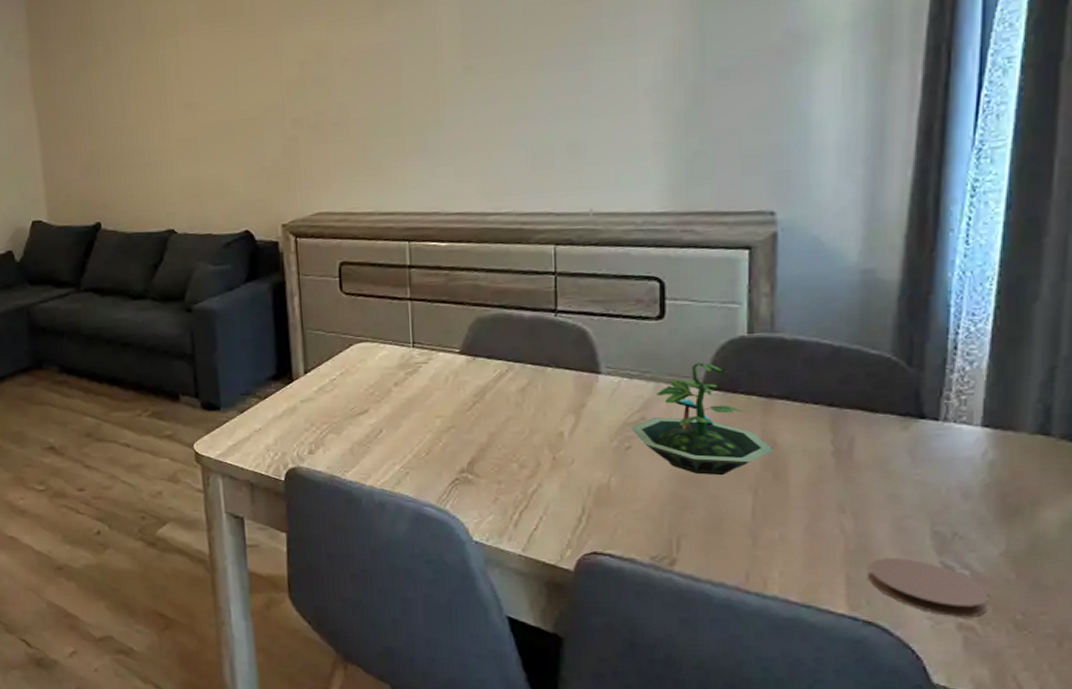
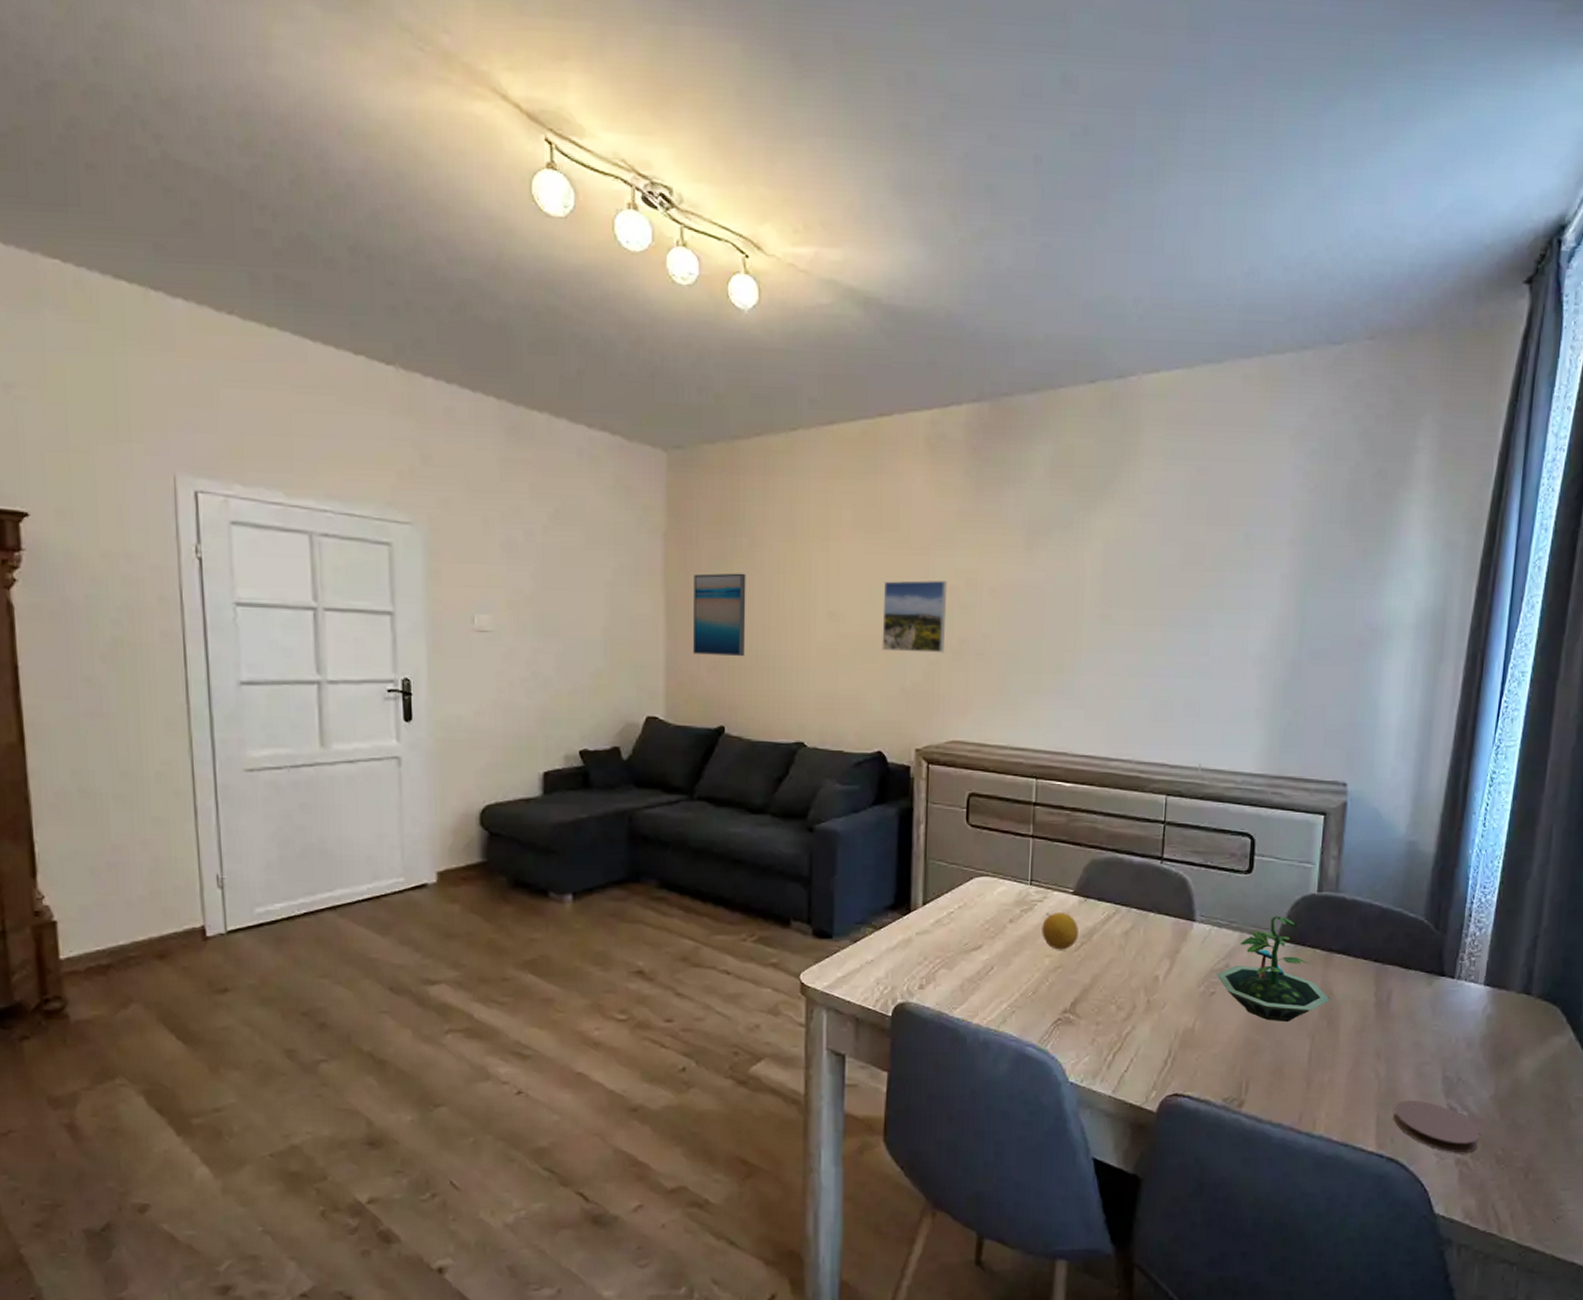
wall art: none [59,79,112,160] -> present [693,573,746,657]
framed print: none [235,56,301,134] -> present [882,580,948,653]
fruit: none [429,373,469,411] -> present [1041,913,1078,950]

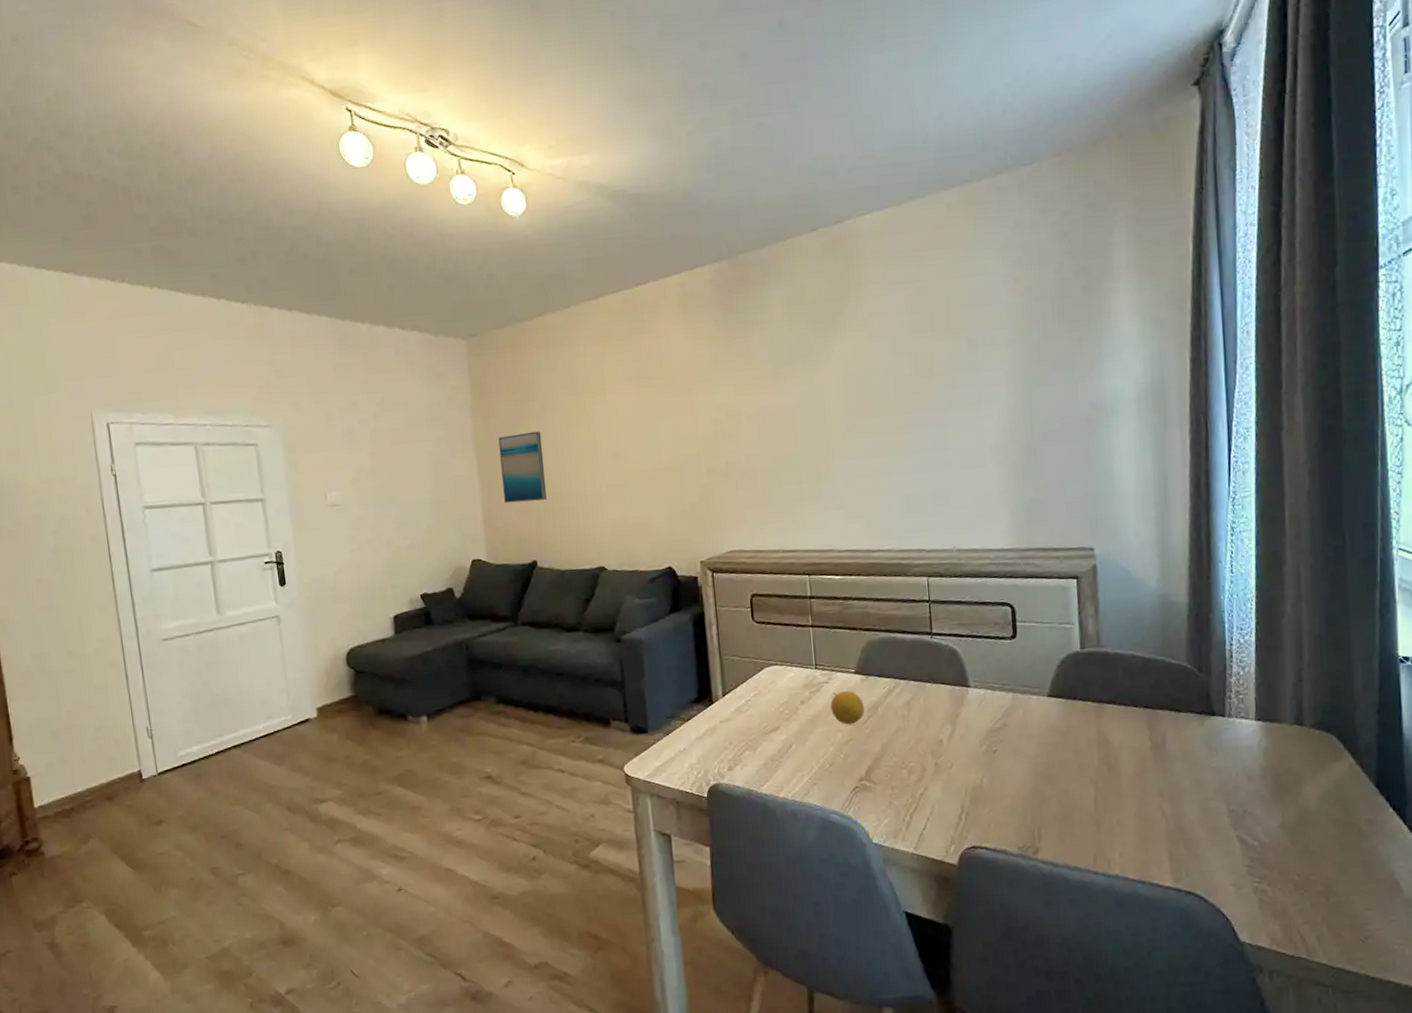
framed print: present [882,580,948,653] -> none [657,414,715,481]
terrarium: present [1217,915,1330,1023] -> none [996,674,1107,772]
coaster: present [1393,1100,1480,1153] -> none [1185,834,1275,882]

